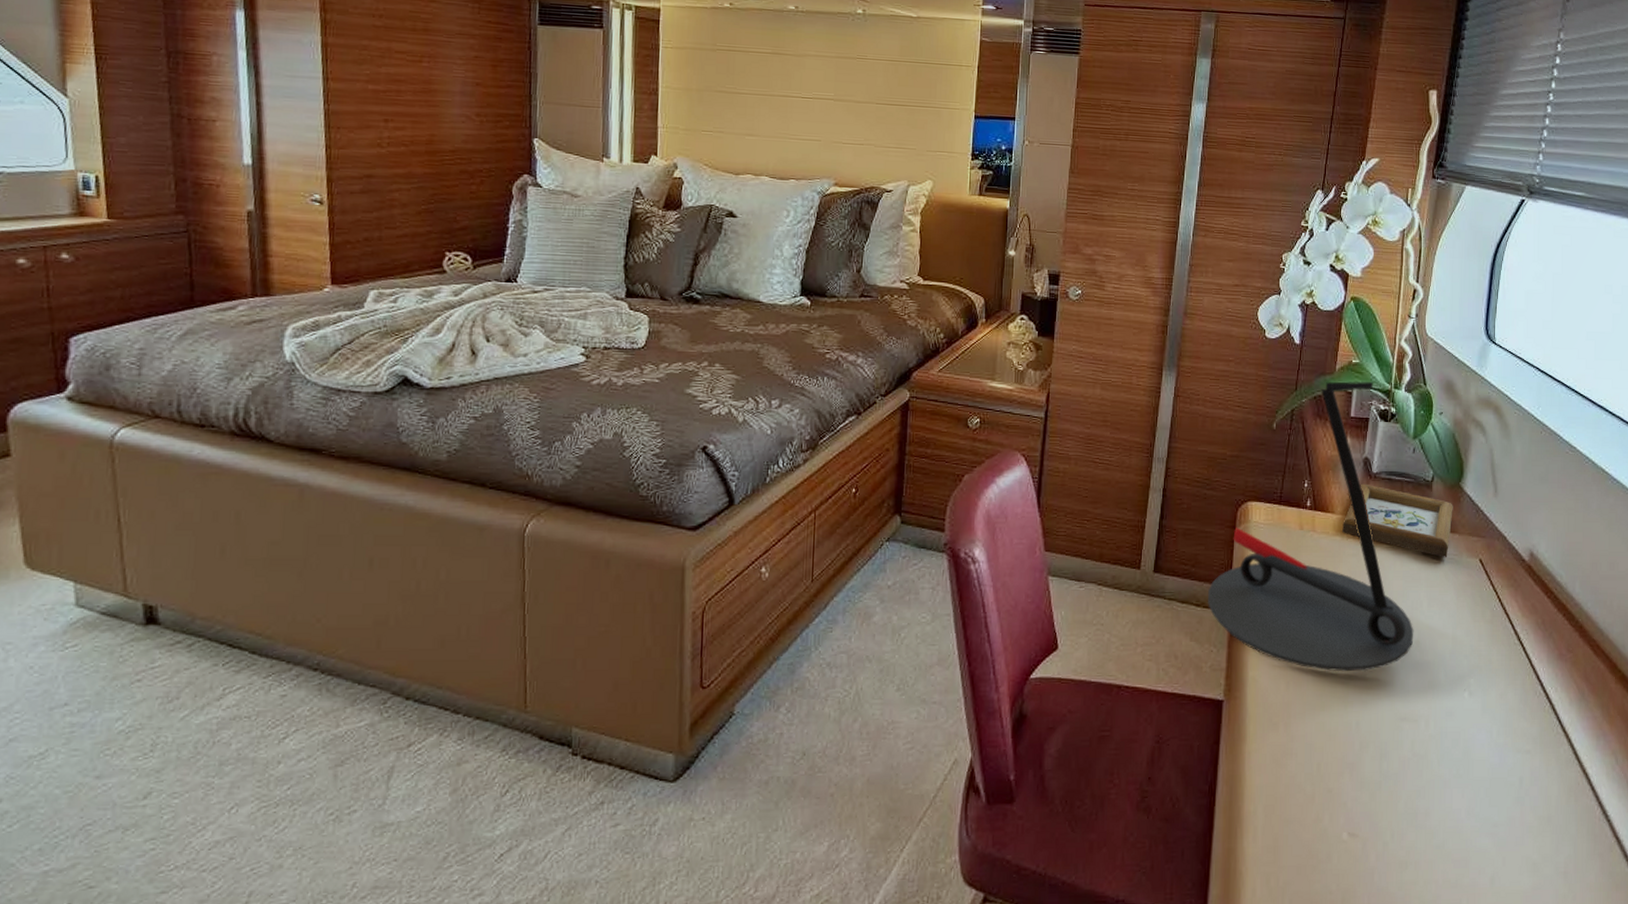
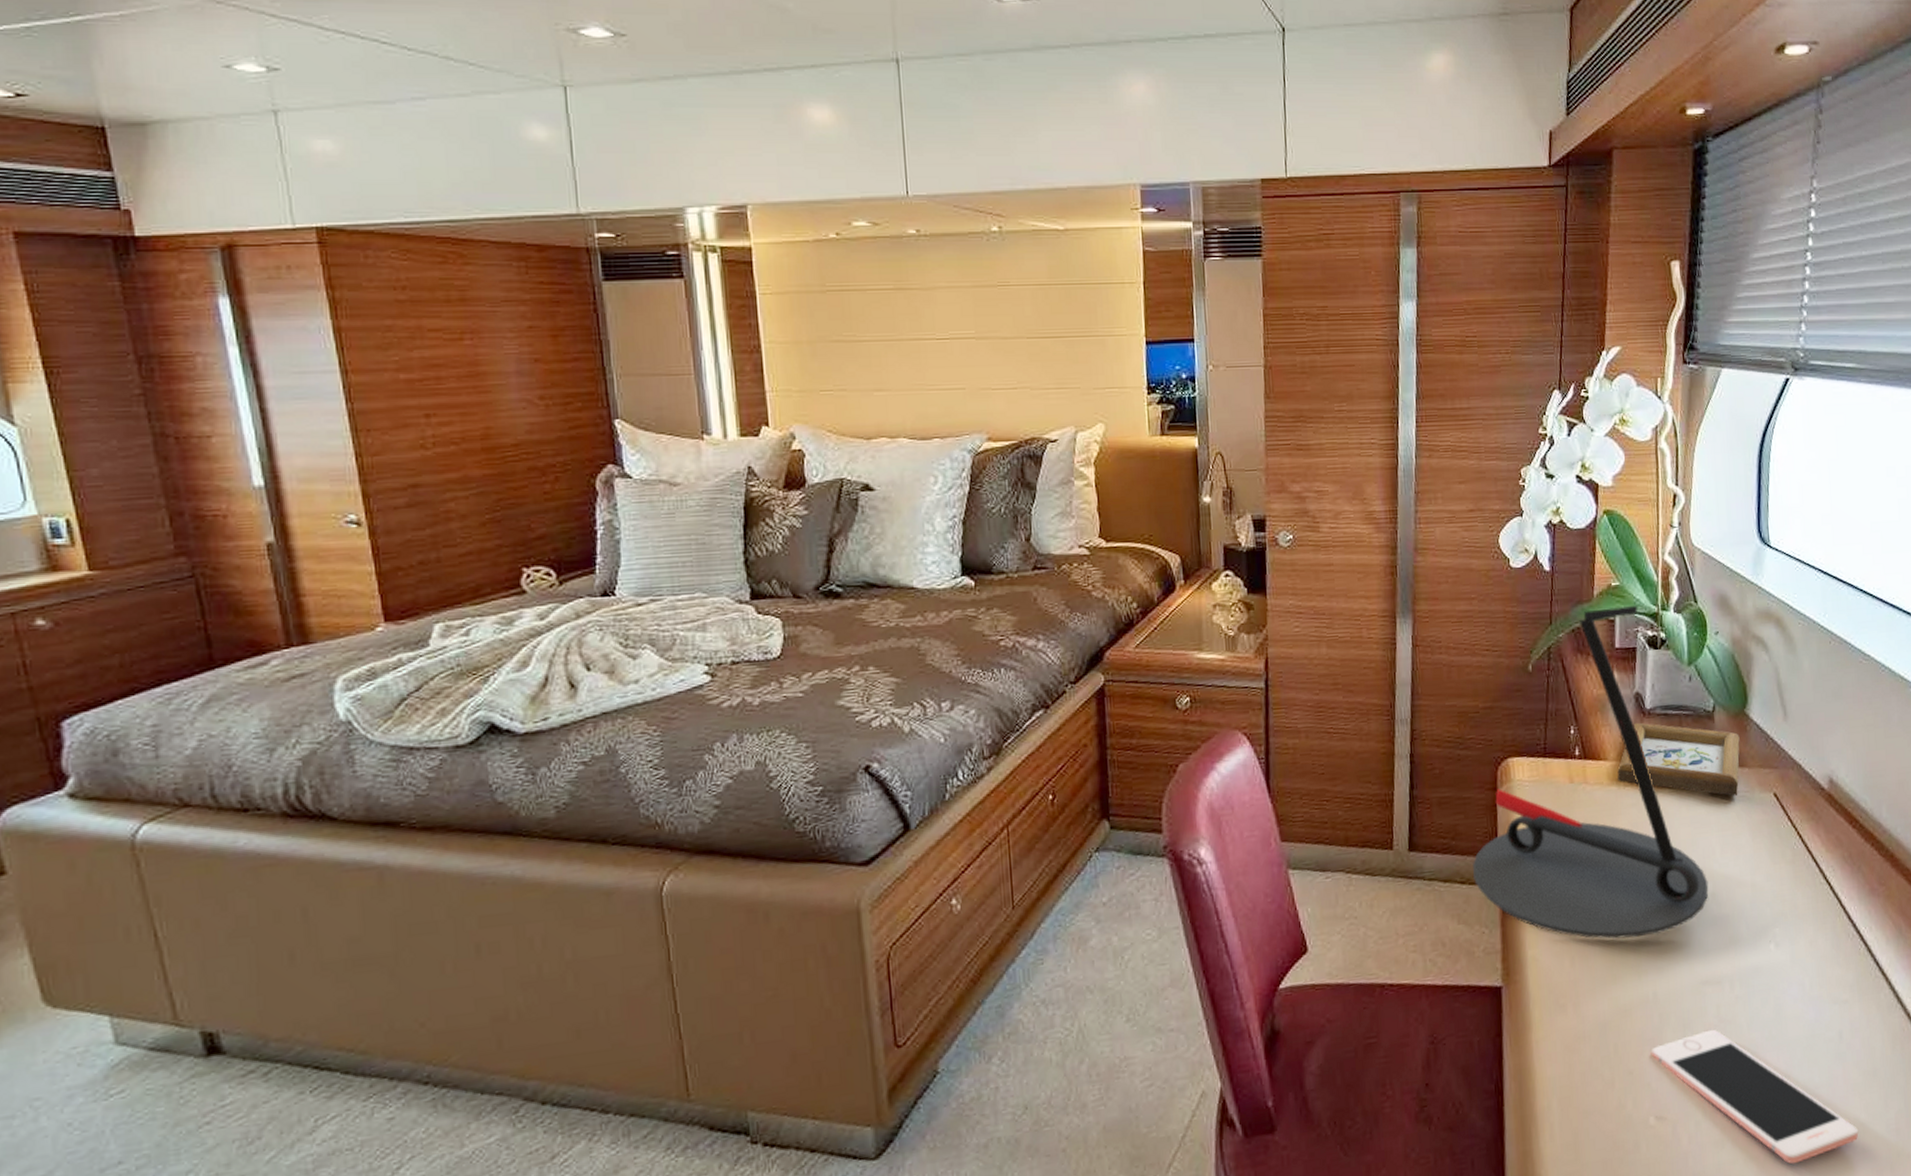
cell phone: none [1350,761,1530,892] -> present [1652,1029,1859,1165]

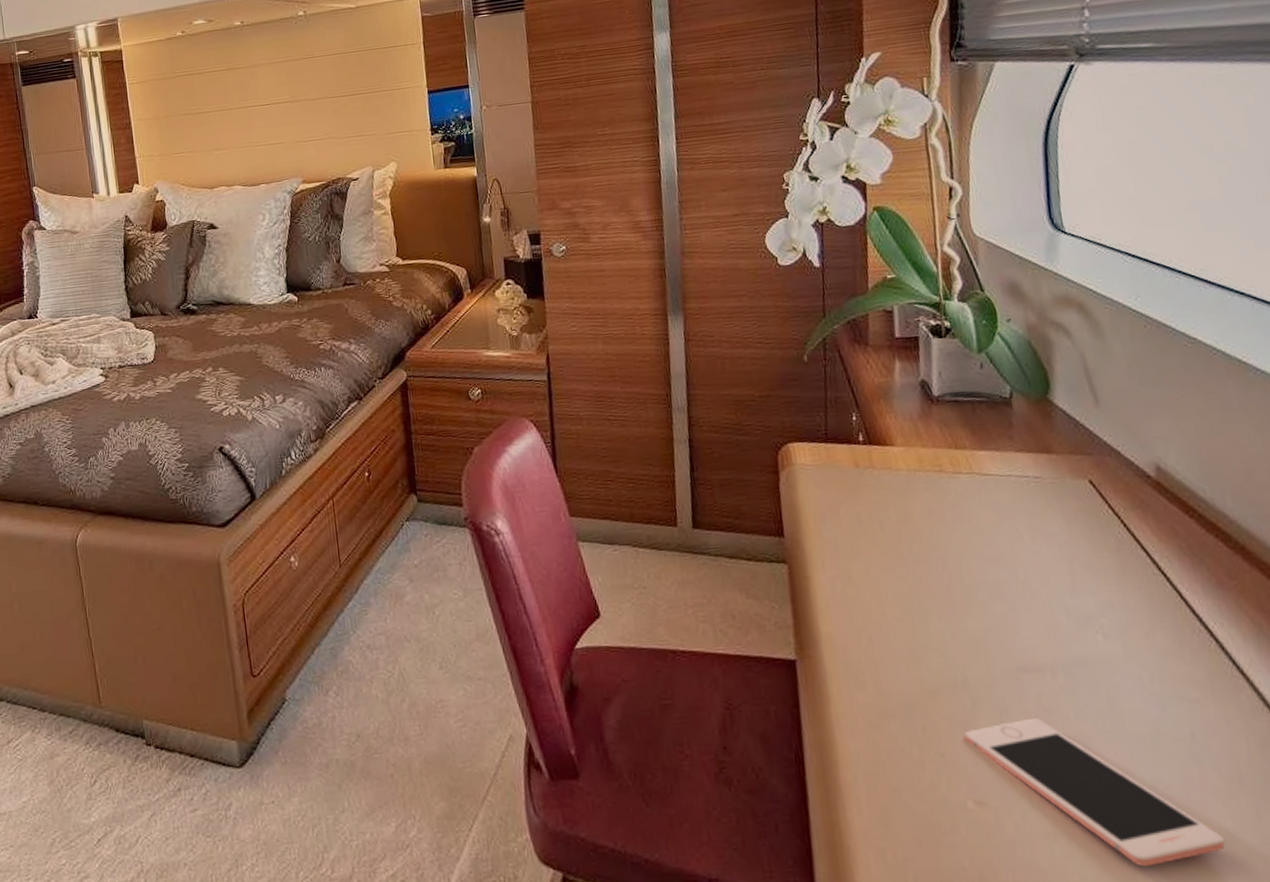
desk lamp: present [1473,606,1709,939] -> none [758,296,1019,621]
picture frame: present [1617,722,1740,797] -> none [906,409,1046,483]

